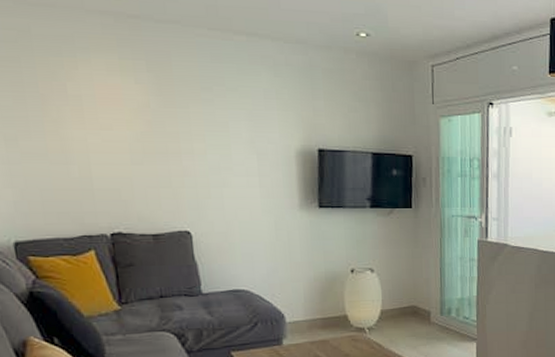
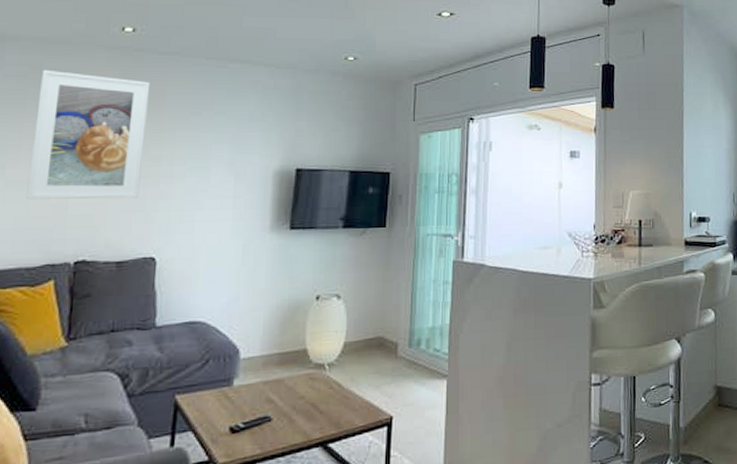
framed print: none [32,35,163,174] -> present [26,69,151,200]

